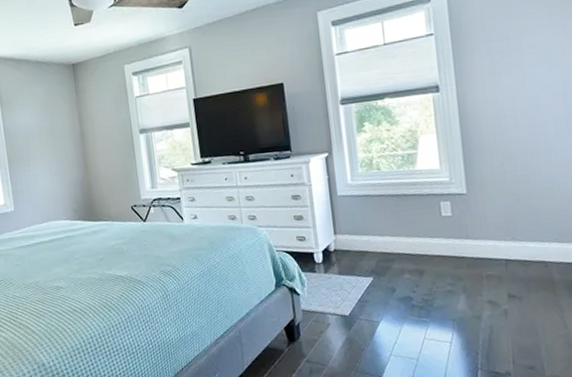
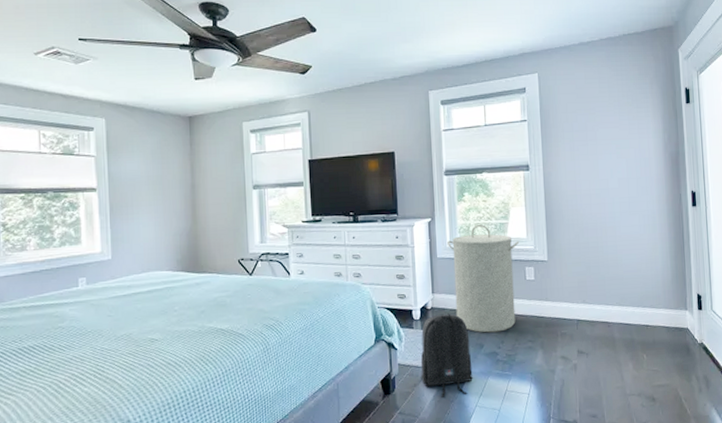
backpack: none [325,254,385,345] -> present [420,312,473,398]
laundry hamper: none [348,156,432,276] -> present [447,224,519,333]

